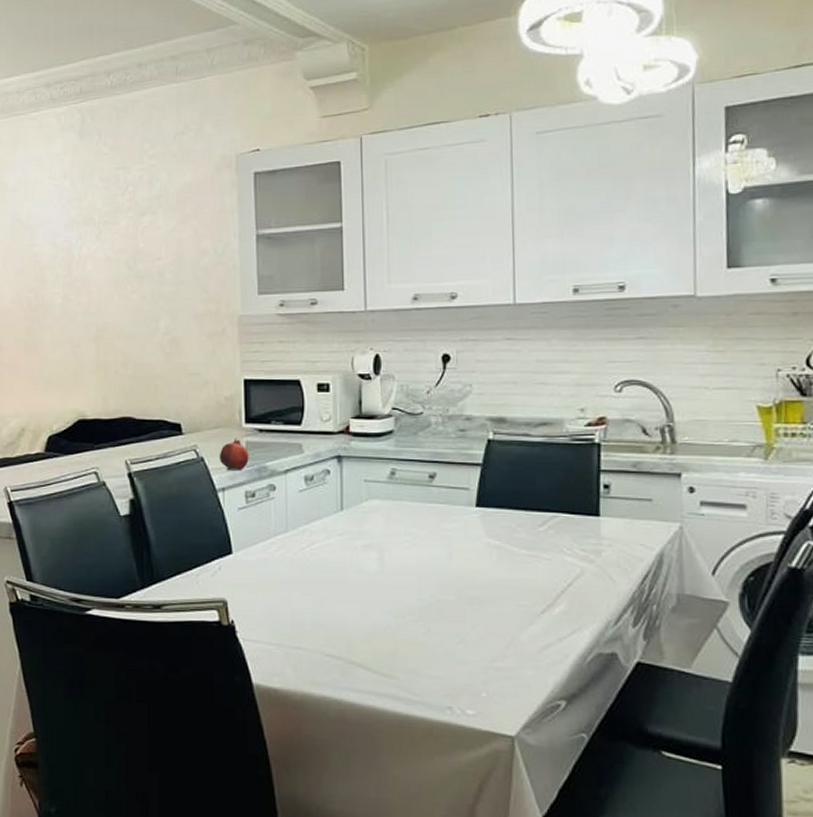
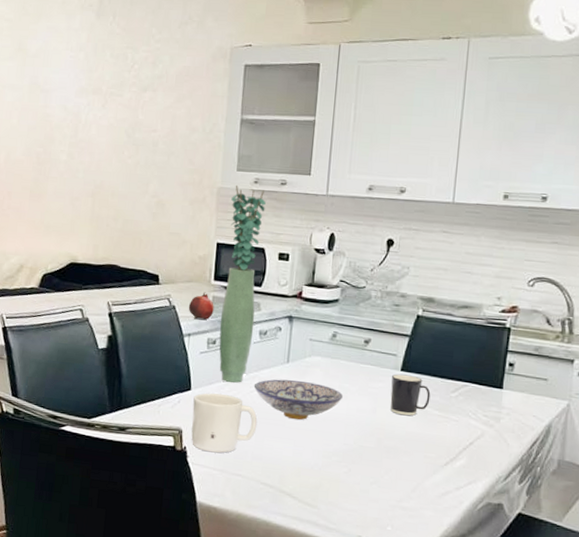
mug: none [236,555,314,625] -> present [191,393,258,454]
vase: none [255,311,298,541] -> present [219,186,266,384]
bowl: none [305,531,412,577] -> present [253,379,344,420]
mug: none [465,510,515,559] -> present [390,374,431,416]

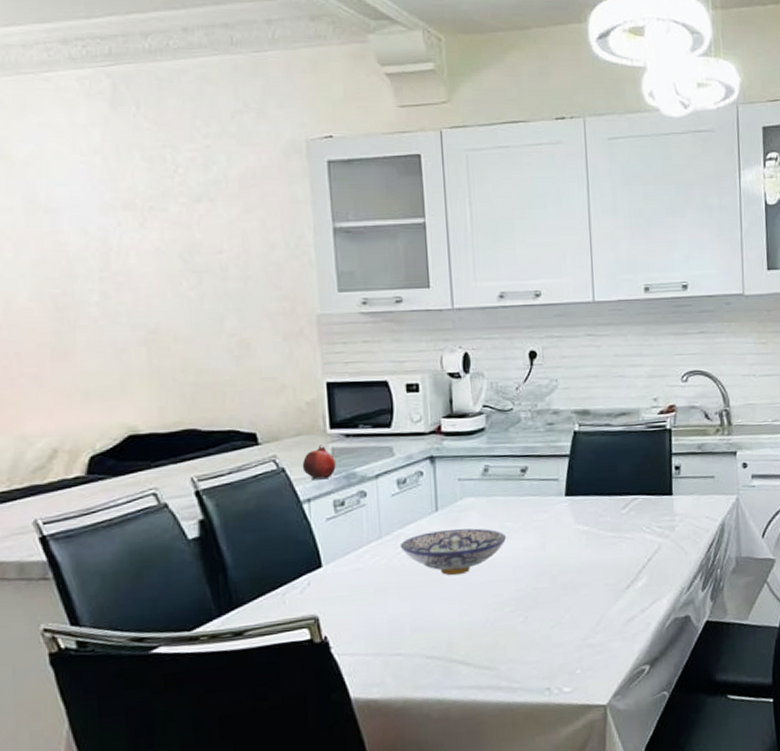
mug: present [191,393,258,454] -> none [327,563,412,637]
vase: present [219,186,266,384] -> none [336,310,390,549]
mug: present [390,374,431,416] -> none [556,498,601,545]

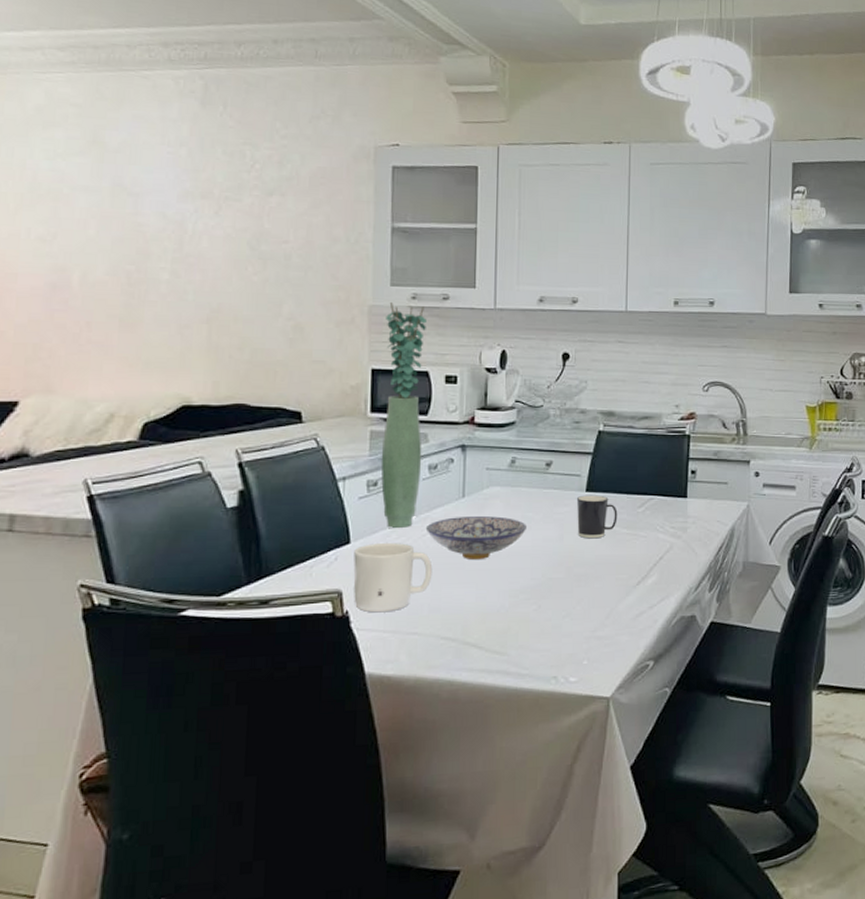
fruit: present [302,445,336,480] -> none [341,427,373,460]
mug: none [327,563,412,637] -> present [353,543,433,613]
vase: none [336,310,390,549] -> present [381,303,427,529]
mug: none [556,498,601,545] -> present [576,495,618,539]

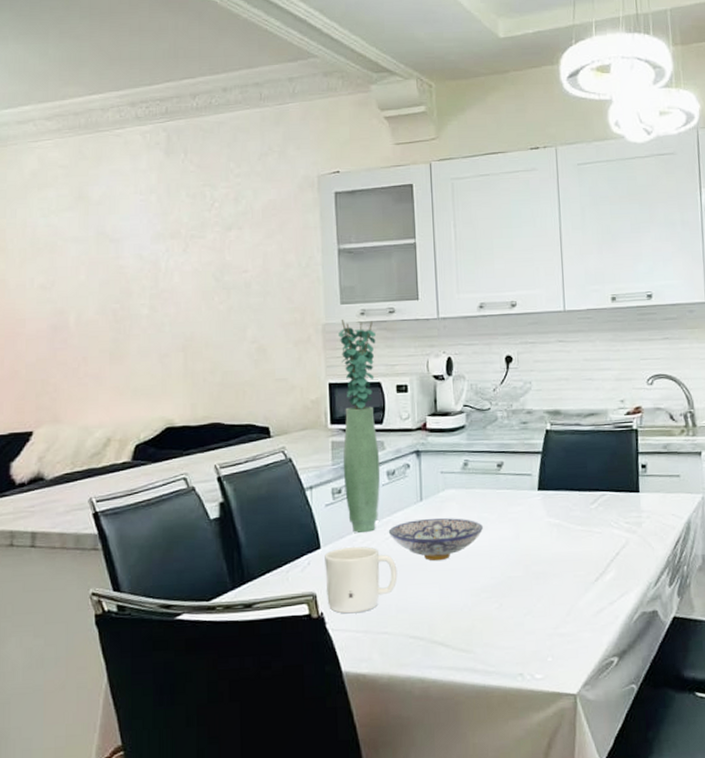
mug: present [576,495,618,539] -> none [529,493,571,537]

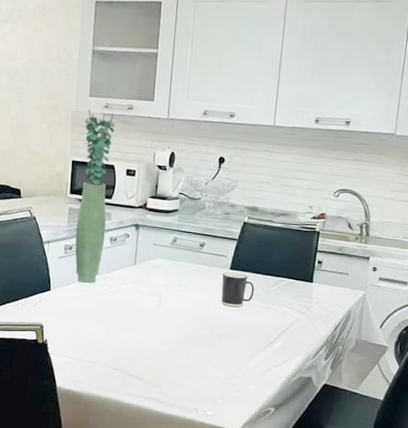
mug: present [324,546,398,614] -> none [51,292,109,345]
bowl: present [388,518,484,561] -> none [105,279,182,314]
mug: none [529,493,571,537] -> present [221,272,255,308]

